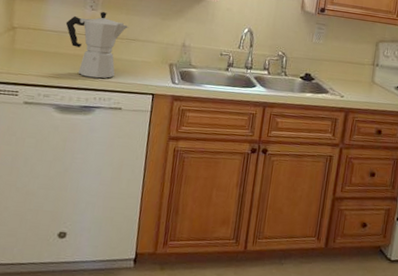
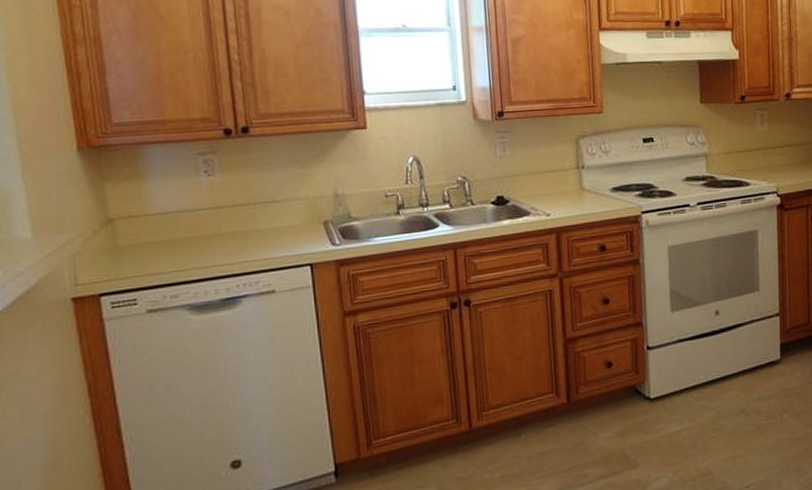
moka pot: present [65,11,129,79] -> none [177,174,261,262]

